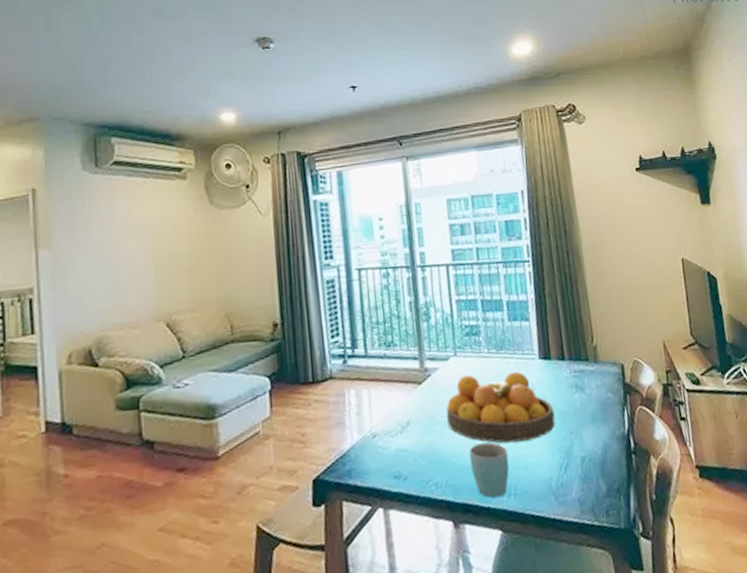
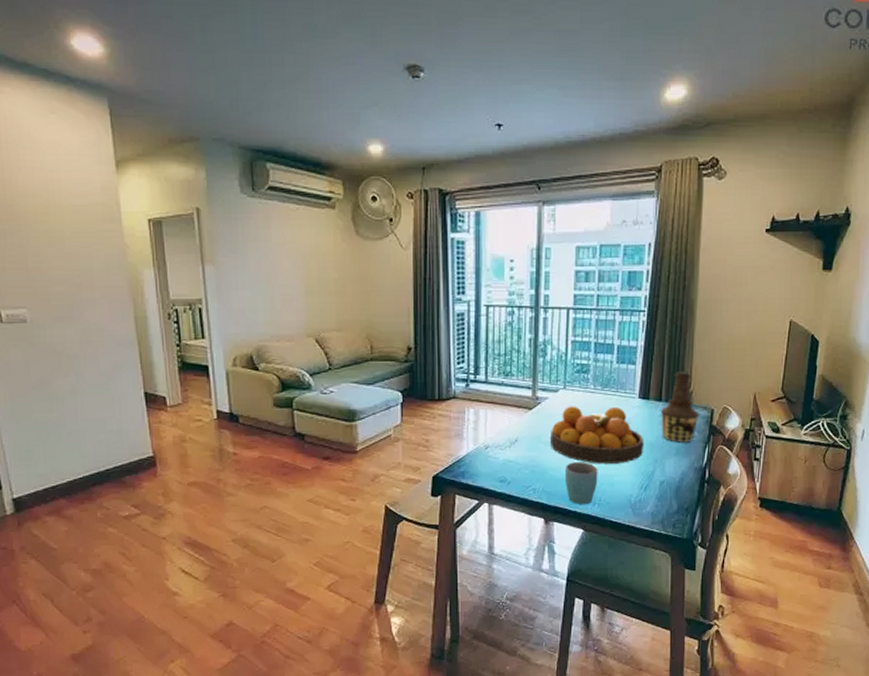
bottle: none [565,323,610,408] -> present [660,371,700,443]

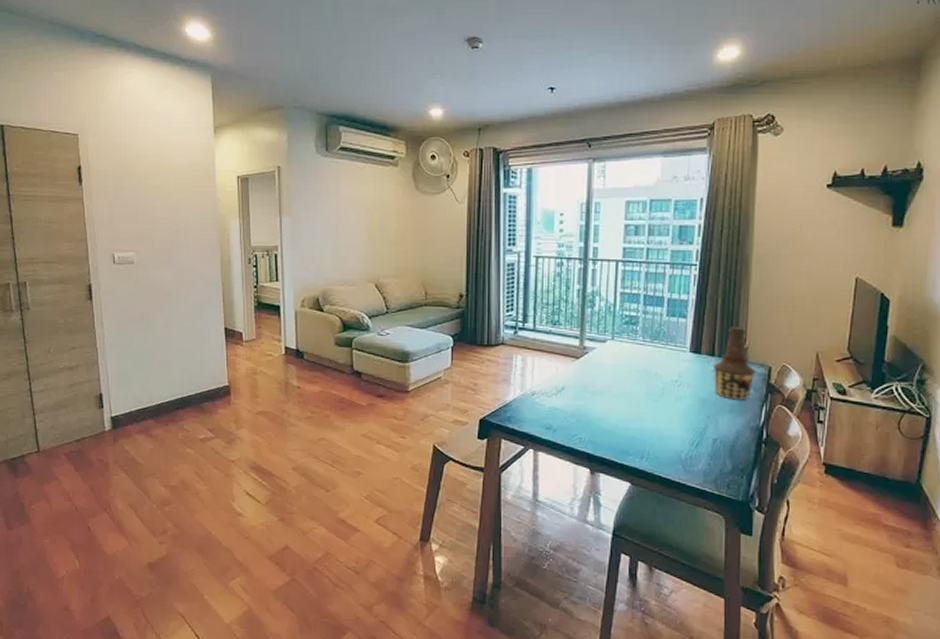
fruit bowl: present [549,406,644,464] -> none [596,357,696,418]
mug: present [566,462,598,505] -> none [612,413,647,458]

